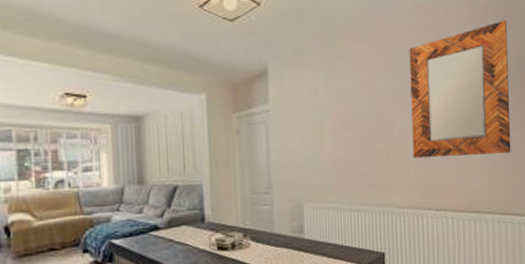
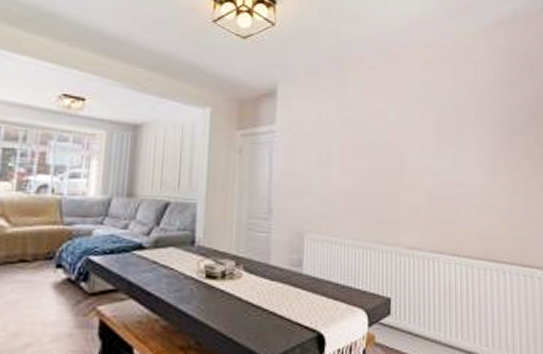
home mirror: present [409,19,511,159] -> none [424,62,531,199]

